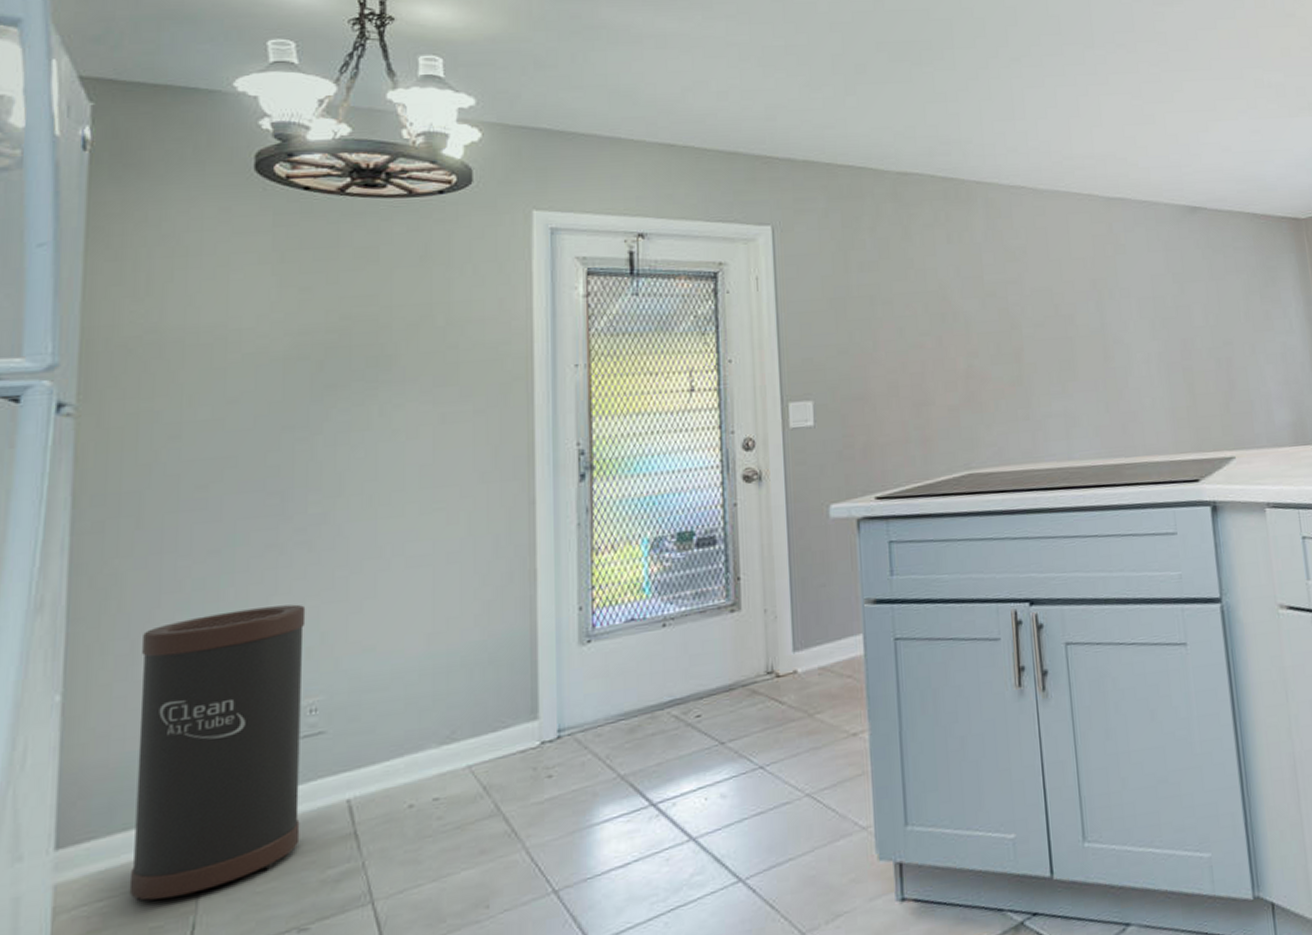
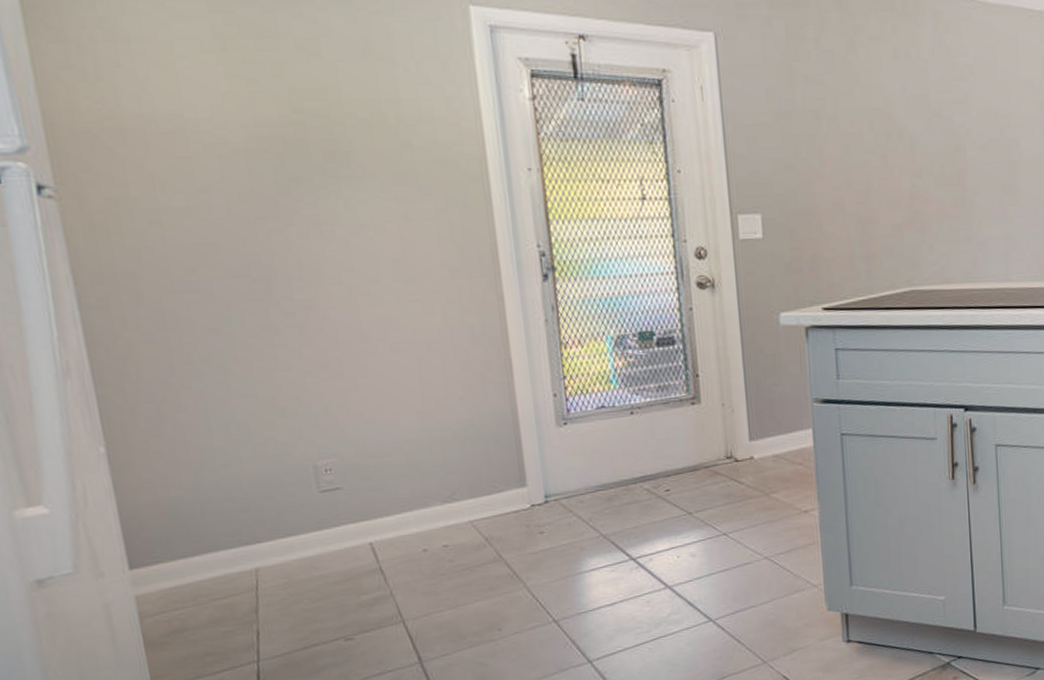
trash can: present [129,604,306,902] -> none [165,380,335,612]

